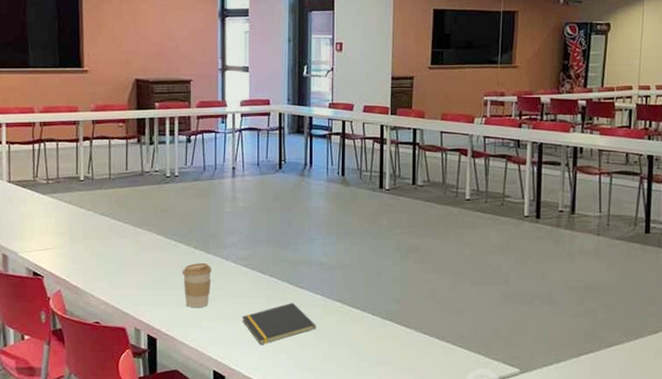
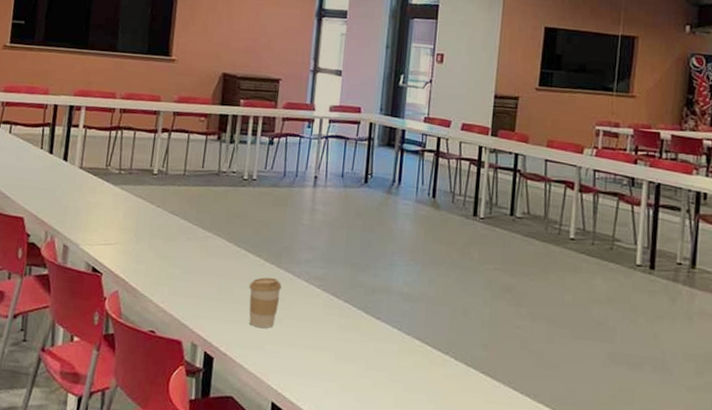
notepad: present [241,302,316,345] -> none [308,334,391,379]

